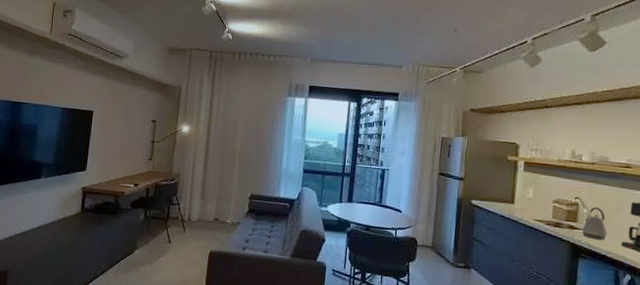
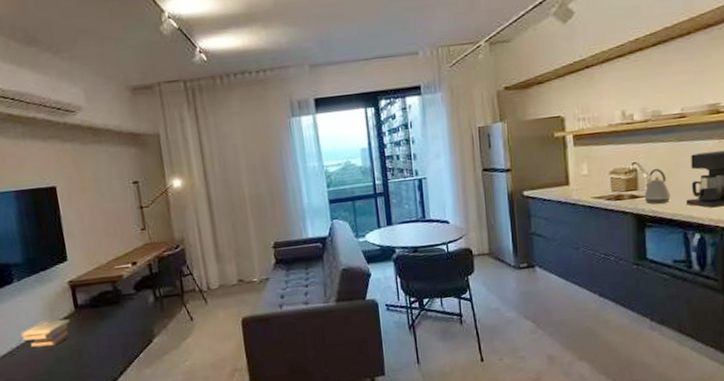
books: none [35,214,75,237] -> present [22,319,70,349]

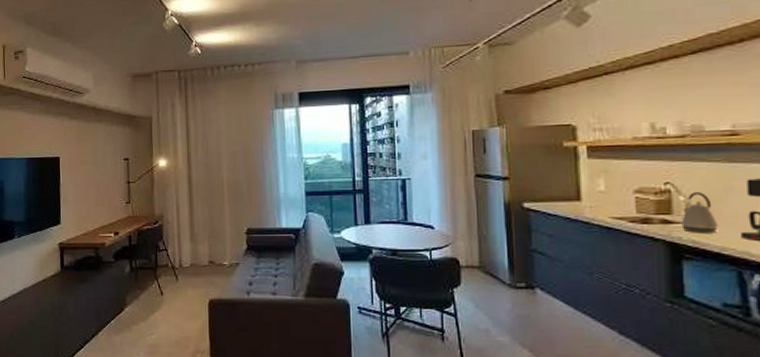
books: present [22,319,70,349] -> none [15,277,55,301]

